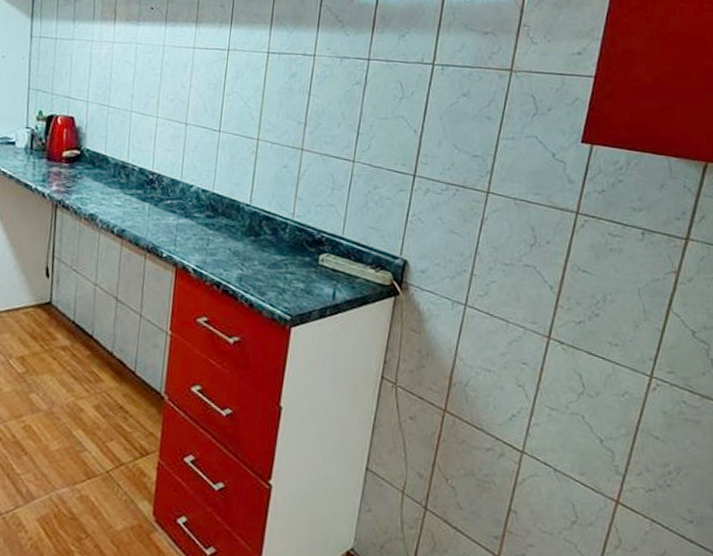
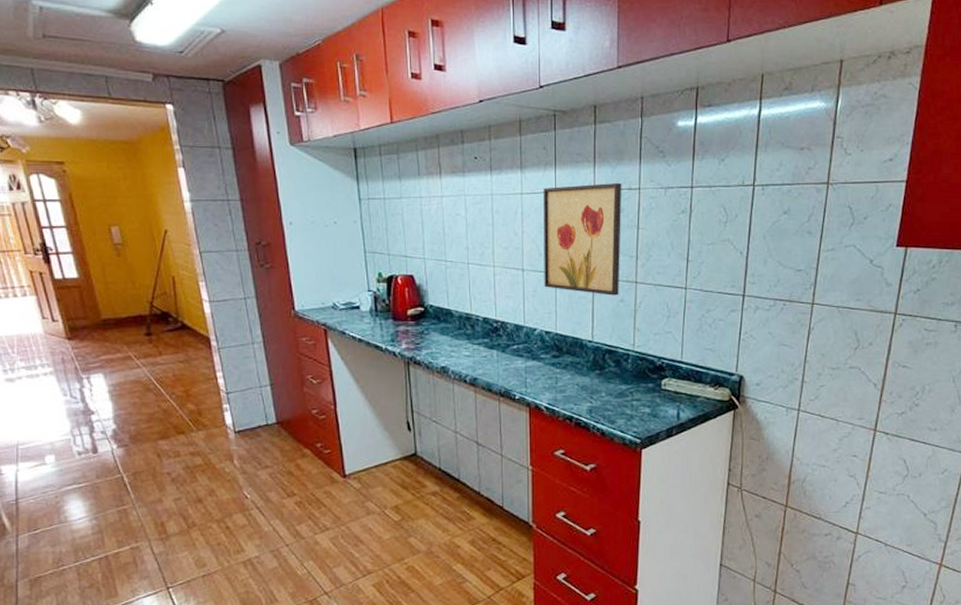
wall art: none [206,44,297,161] -> present [543,182,622,296]

